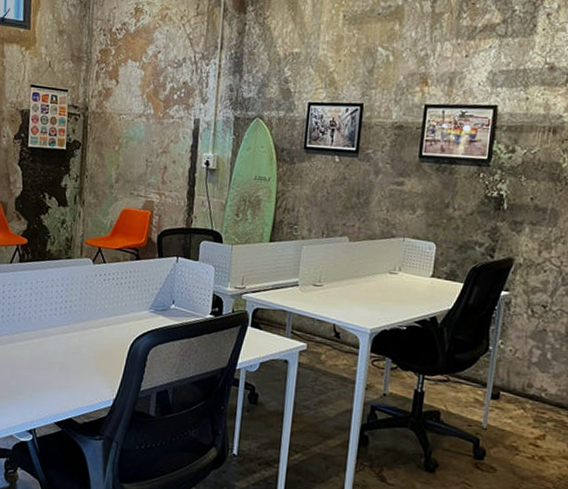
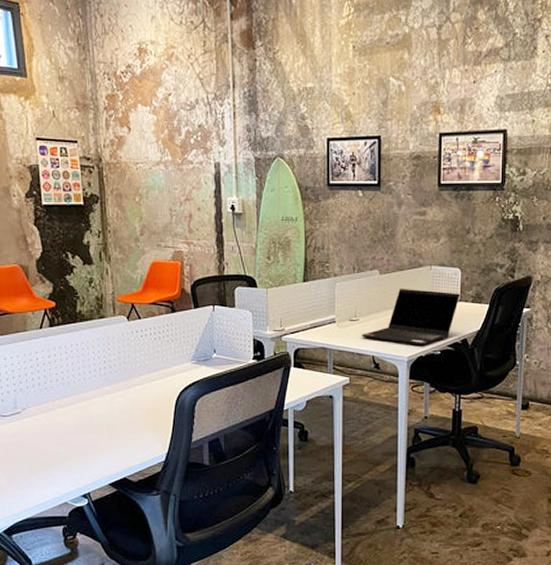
laptop computer: none [324,257,433,319] -> present [361,288,460,345]

